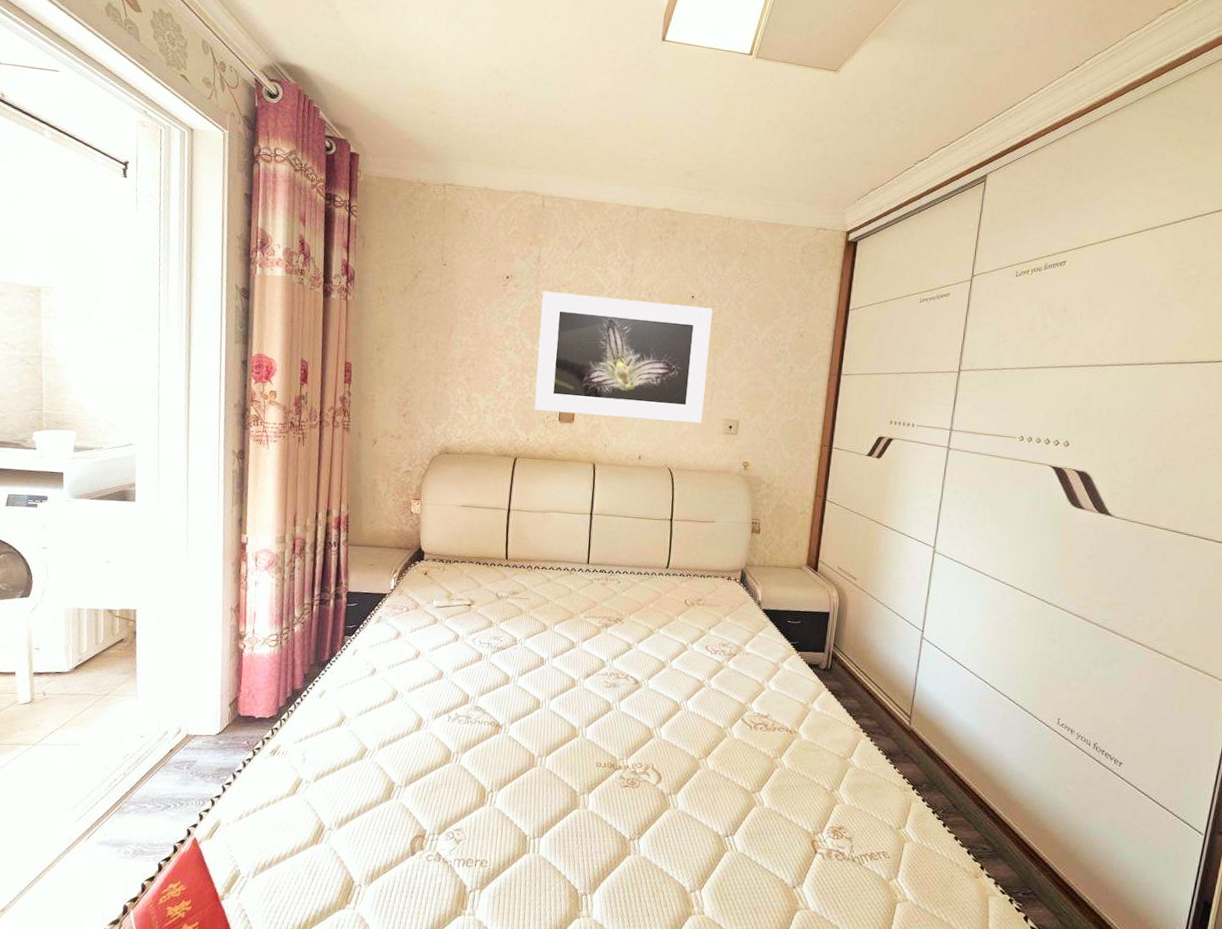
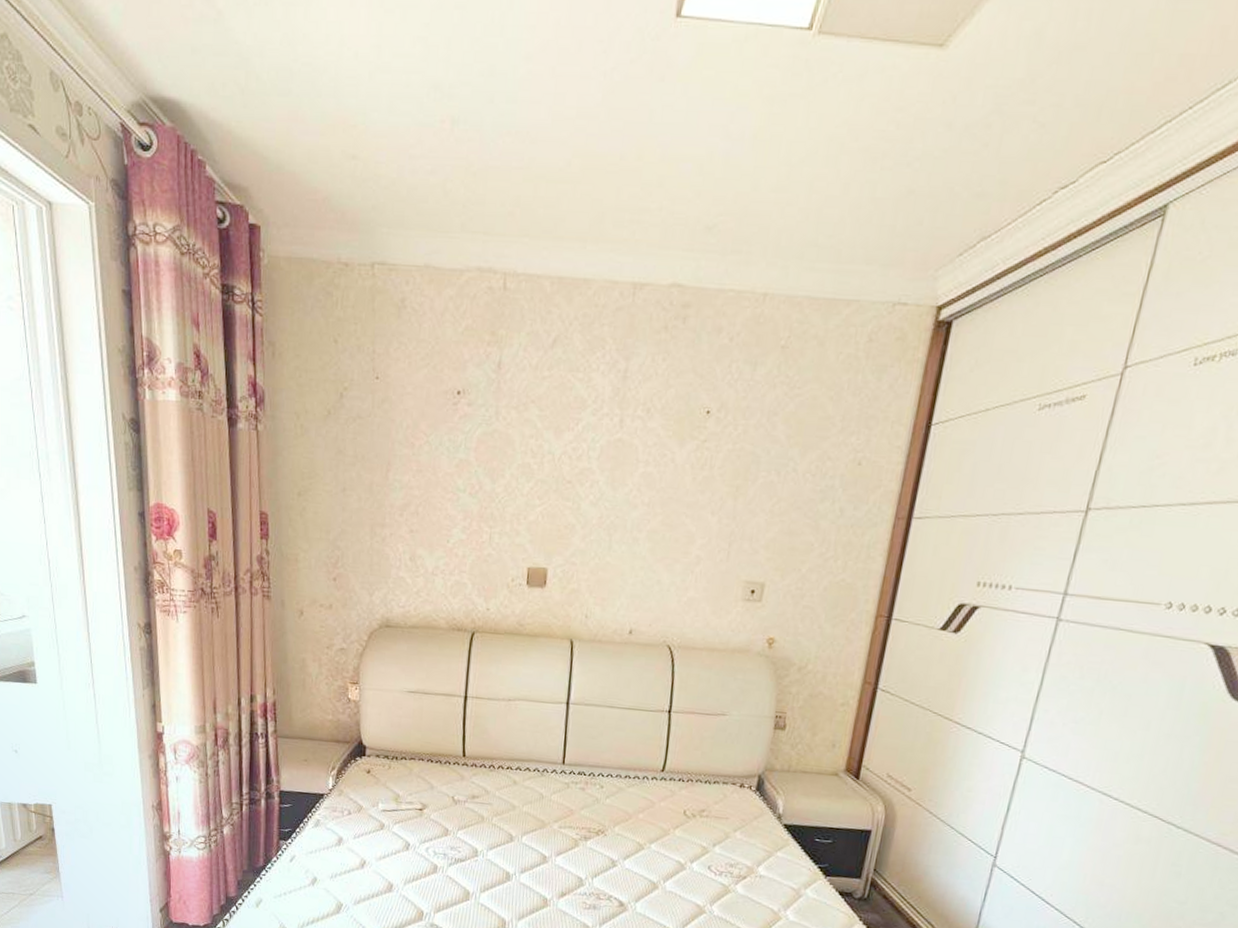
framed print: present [534,291,712,424] -> none [495,410,735,587]

